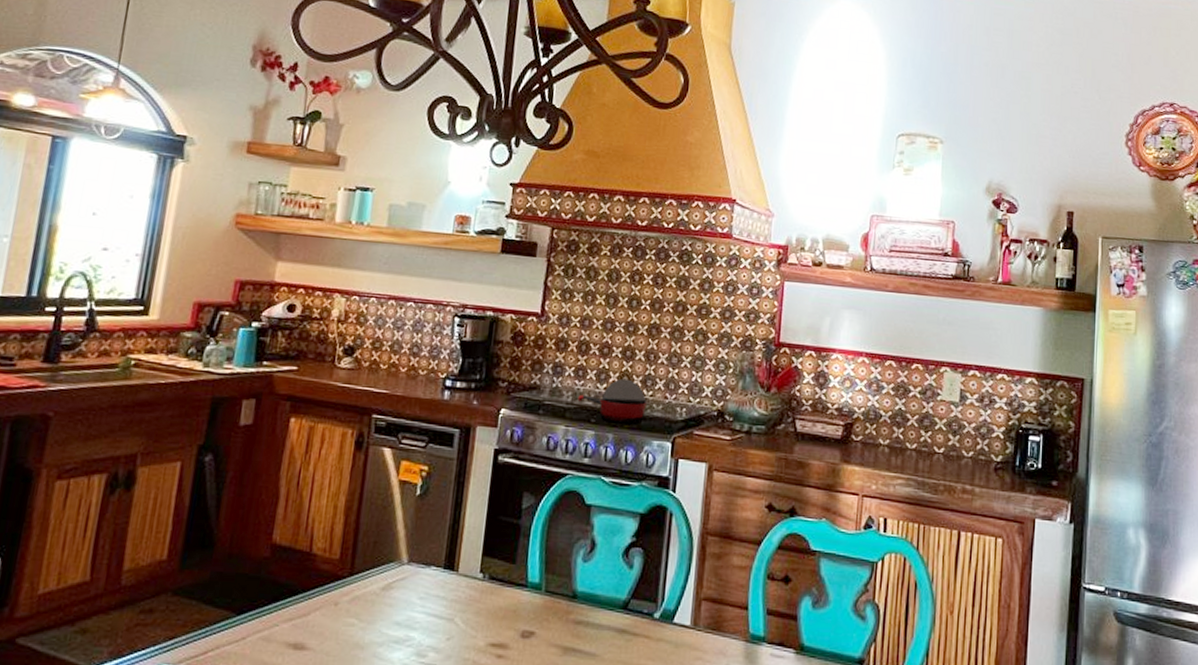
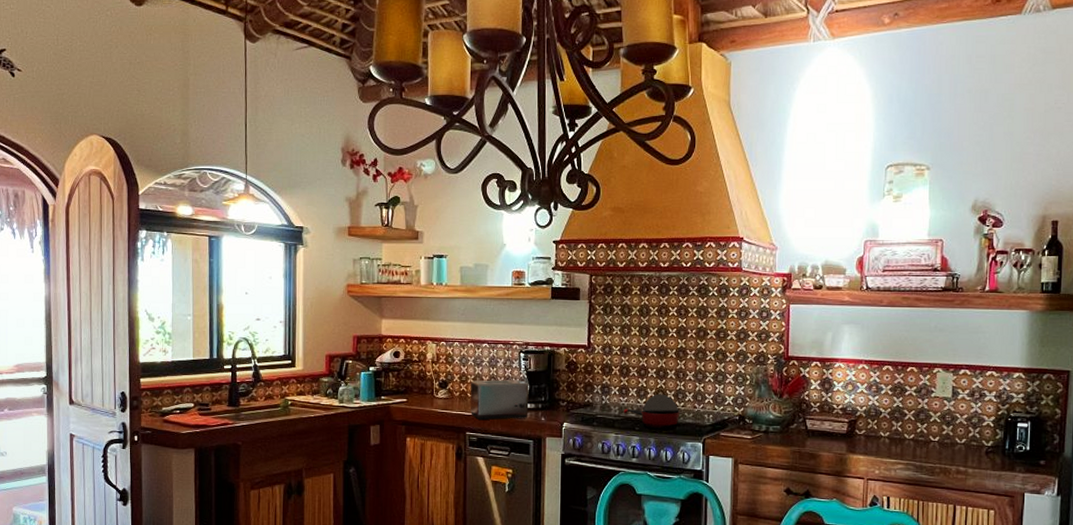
toaster: none [380,348,462,402] -> present [470,379,529,421]

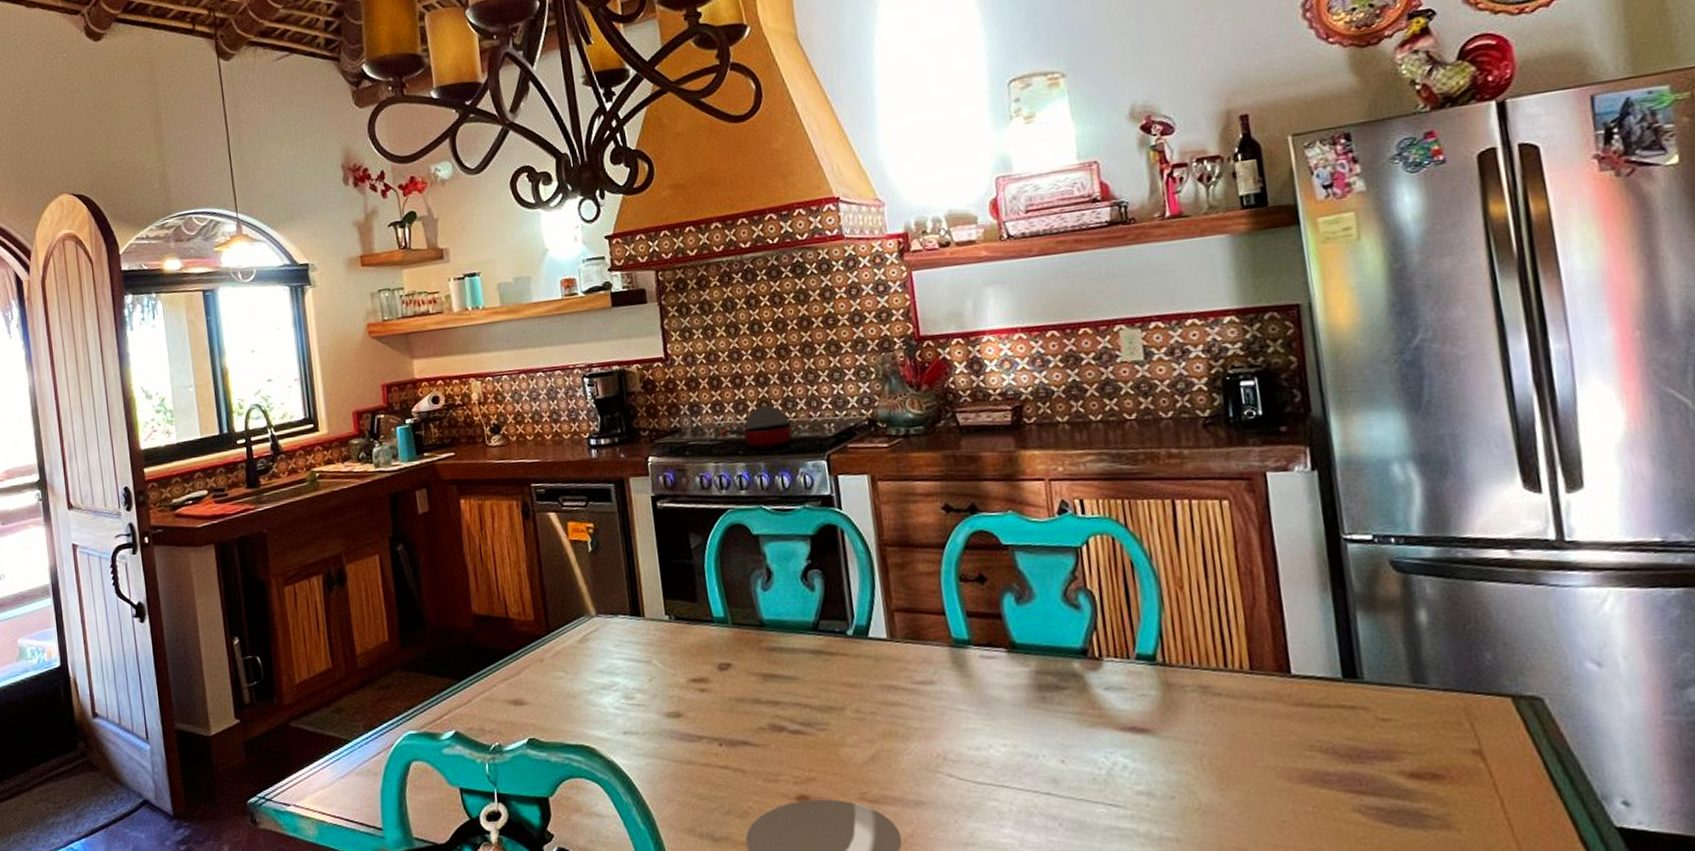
toaster: present [470,379,529,421] -> none [527,410,604,468]

